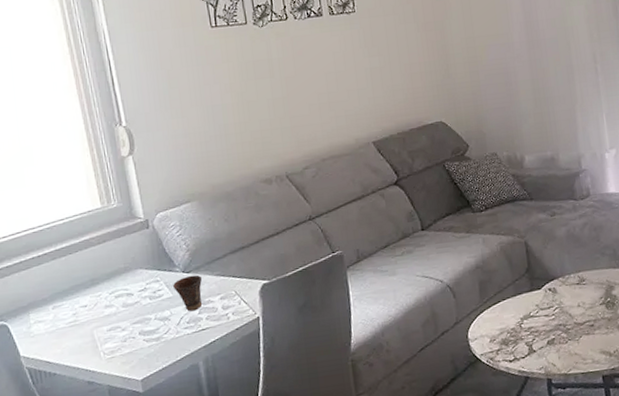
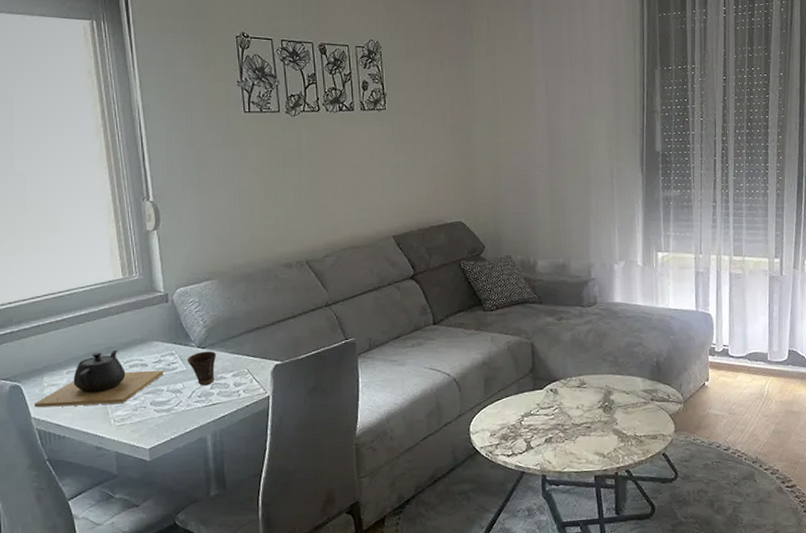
teapot: none [22,280,150,346] -> present [34,349,164,408]

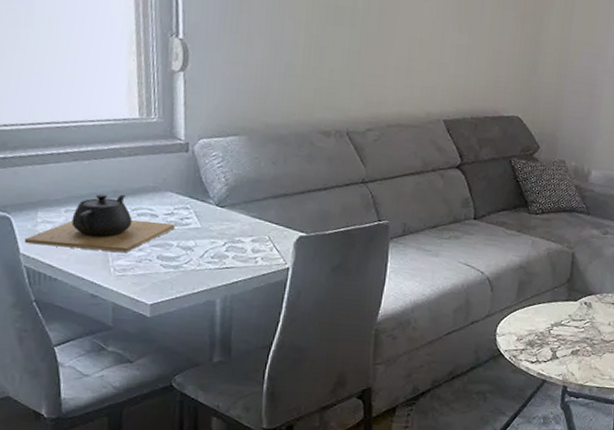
cup: present [186,351,217,386] -> none [202,210,237,247]

